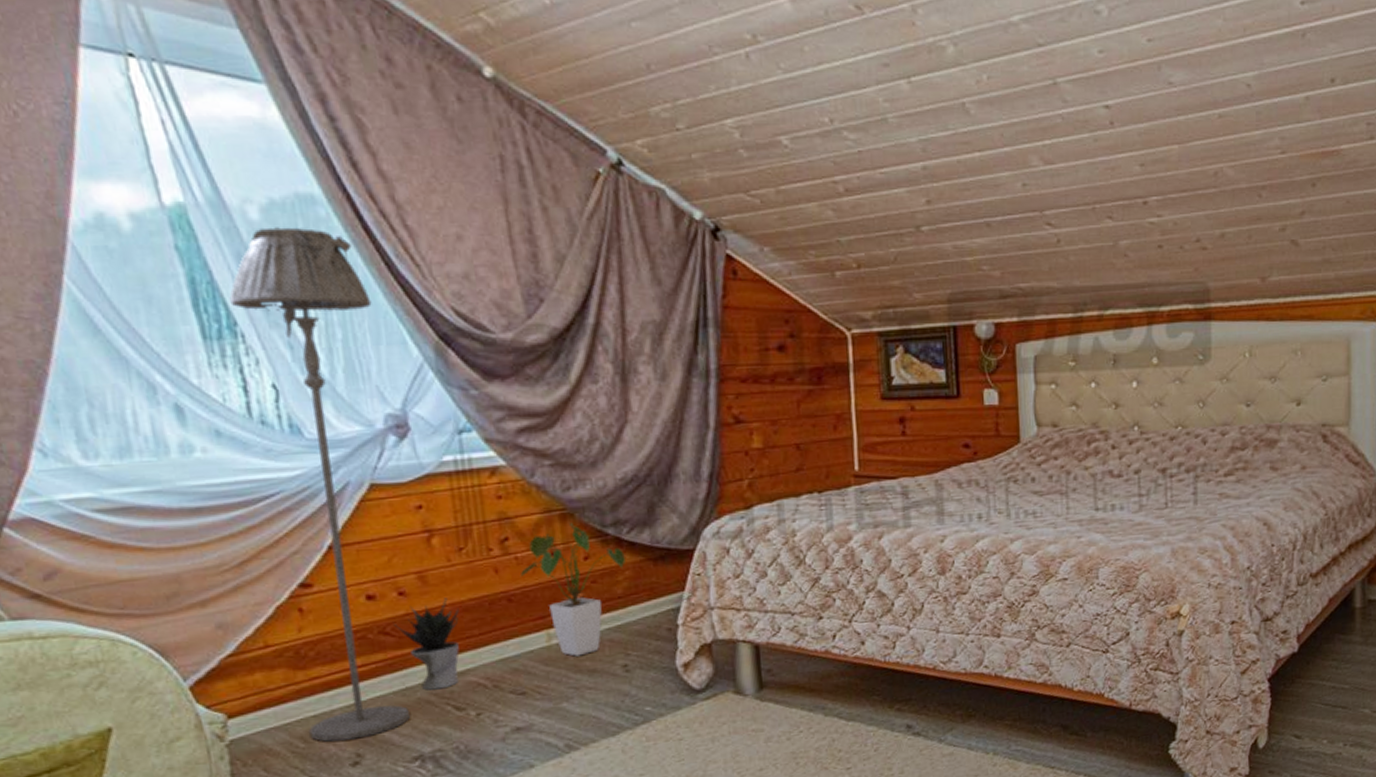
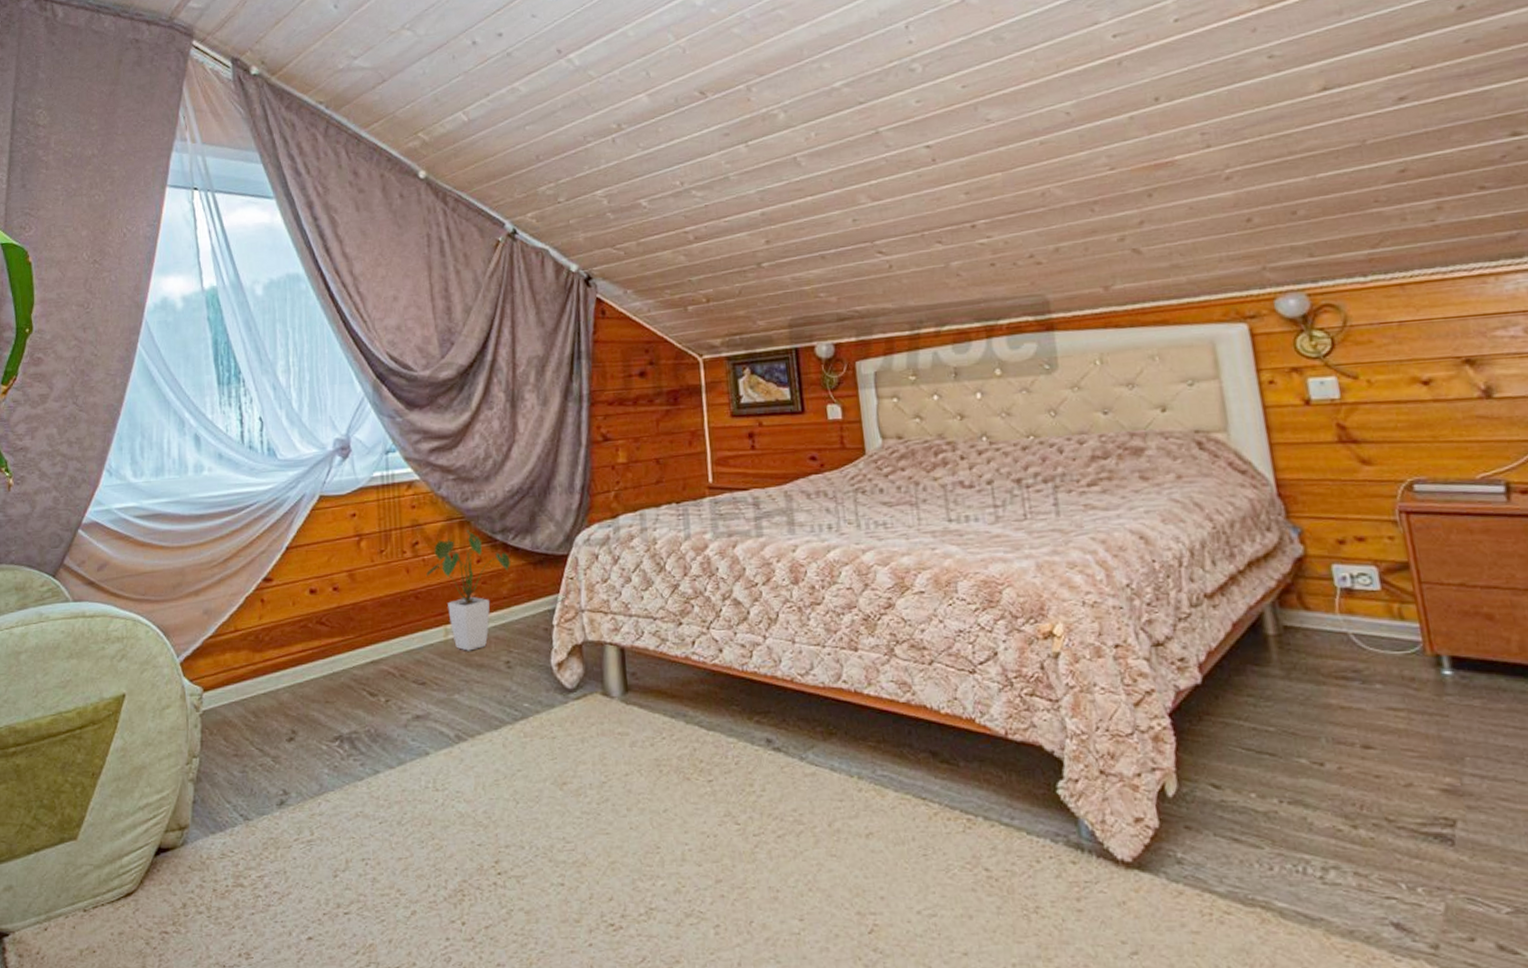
floor lamp: present [229,227,410,742] -> none [238,299,334,718]
potted plant: present [393,598,460,690] -> none [328,593,378,676]

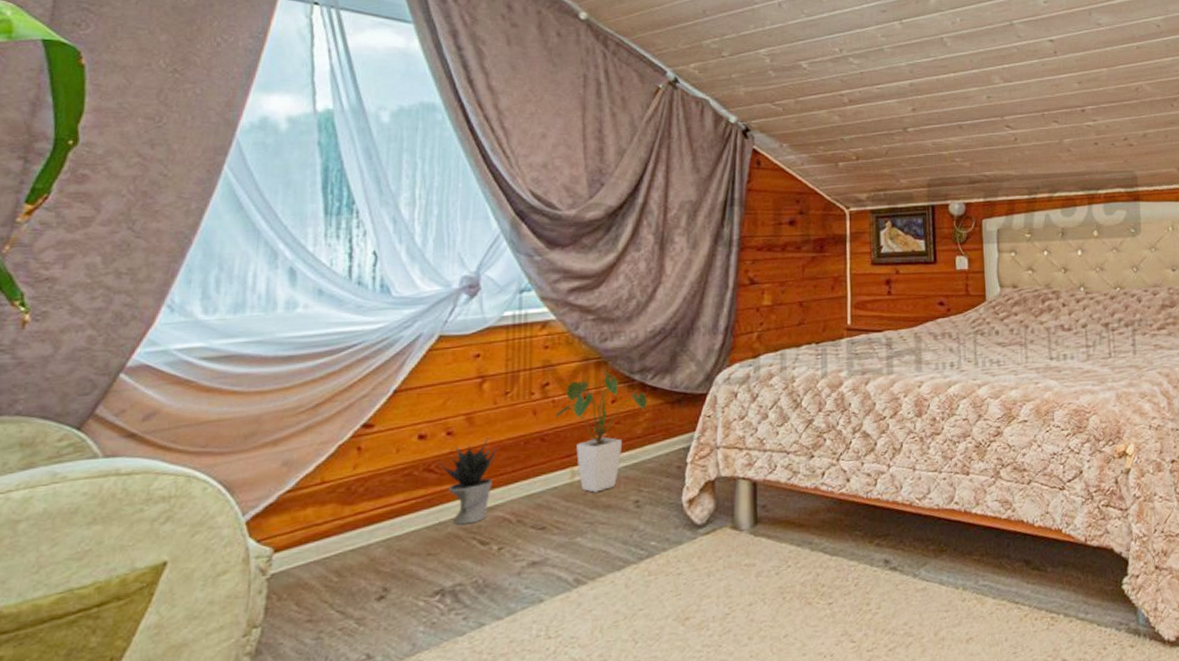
potted plant: none [328,593,378,676] -> present [438,437,497,525]

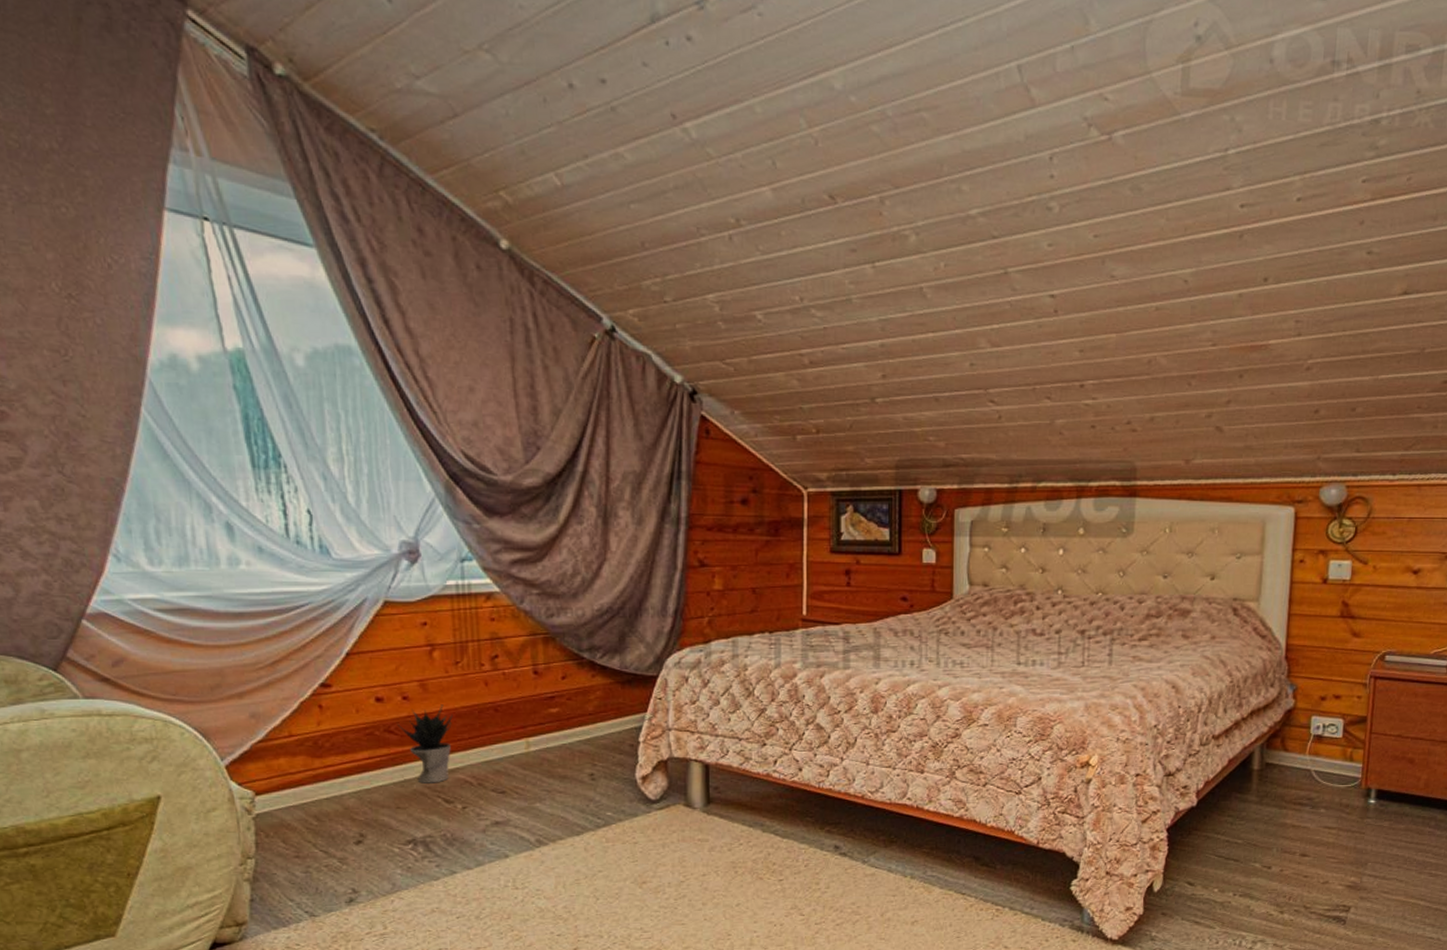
house plant: present [556,370,647,493] -> none [507,646,597,763]

